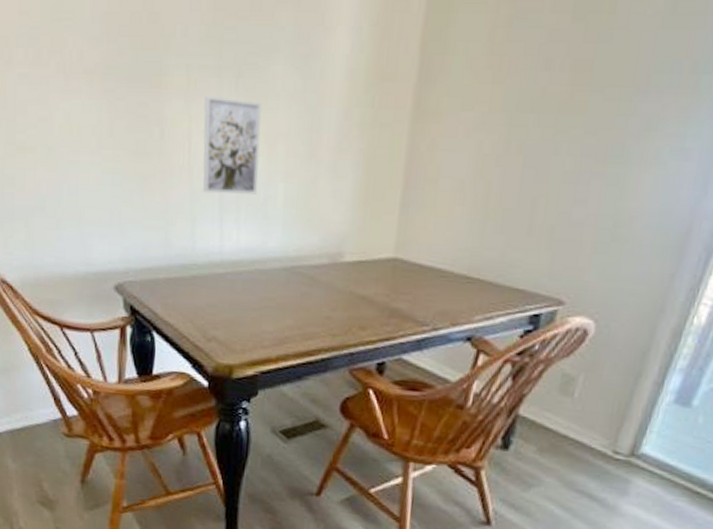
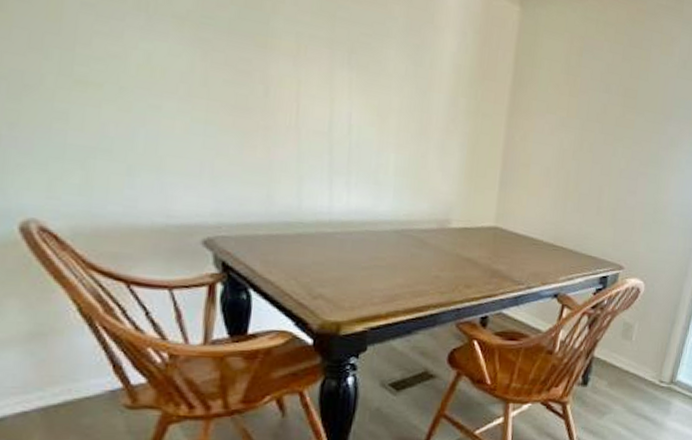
wall art: present [202,95,261,195] -> none [311,63,374,161]

